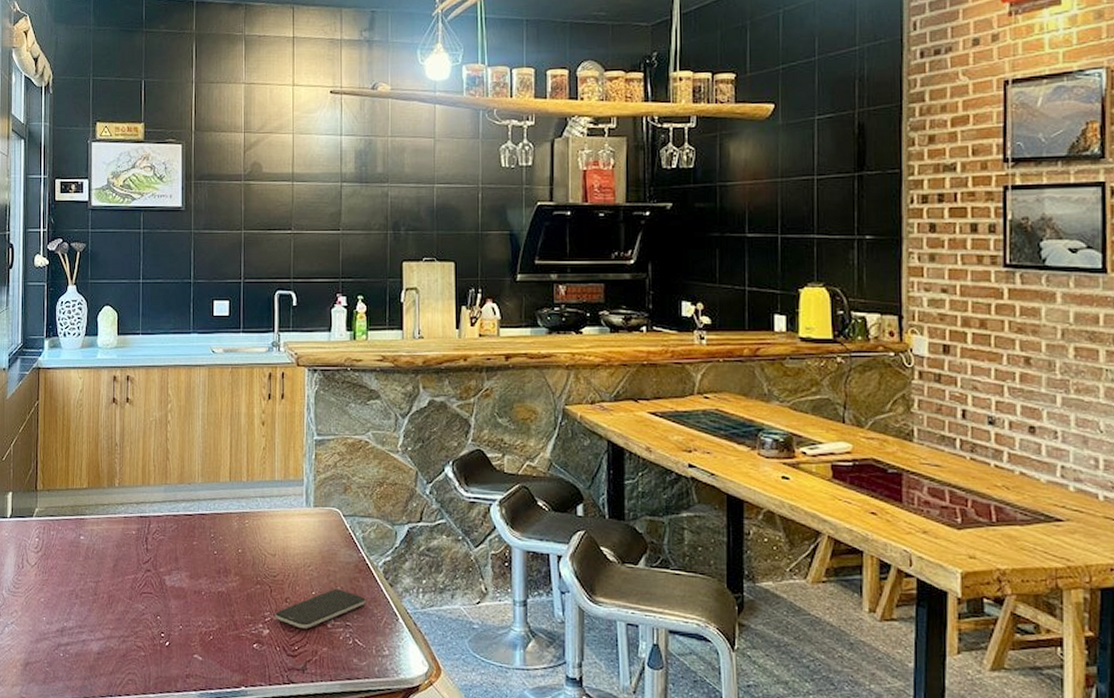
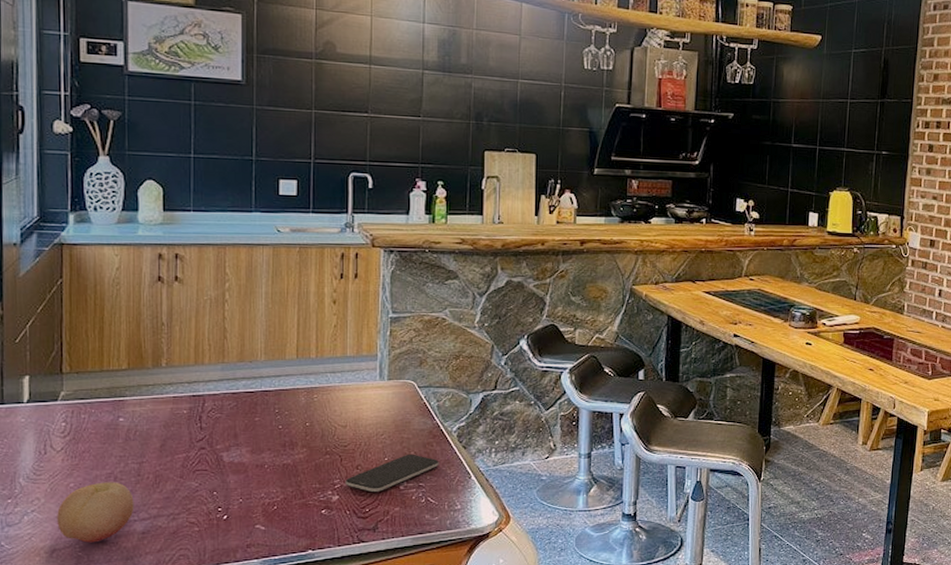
fruit: none [30,599,91,659] -> present [57,482,134,543]

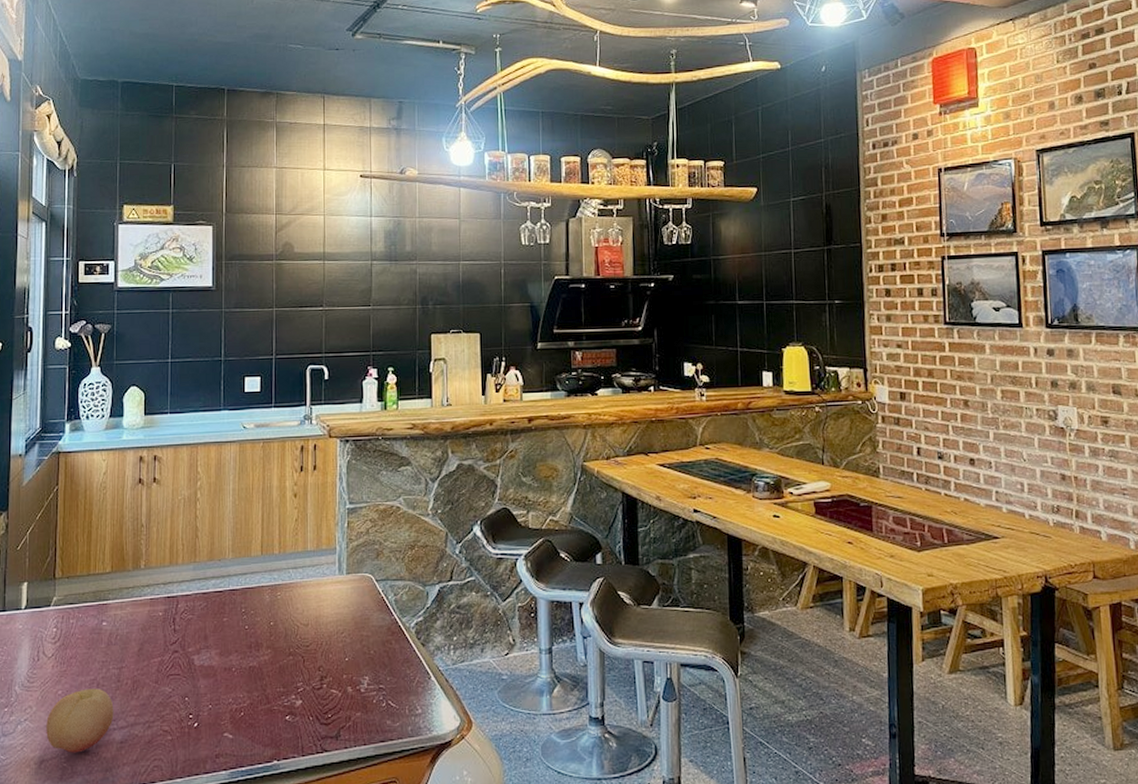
smartphone: present [345,454,439,493] -> none [307,653,399,697]

